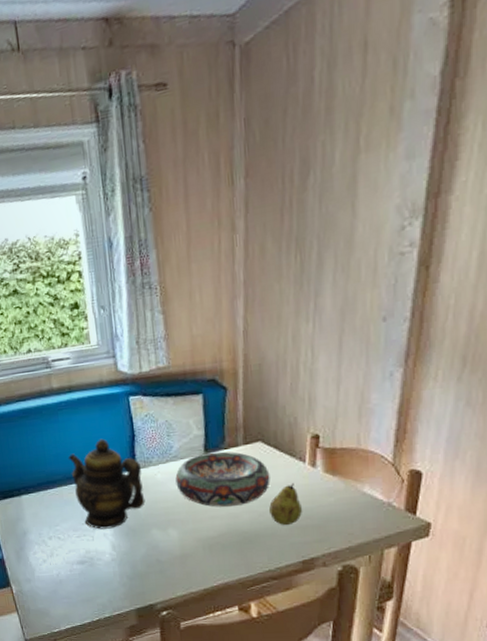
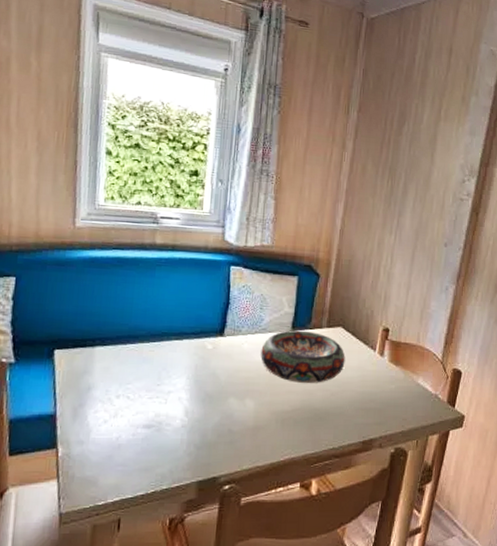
teapot: present [68,438,146,530] -> none [156,301,230,393]
fruit: present [269,483,302,525] -> none [341,368,368,406]

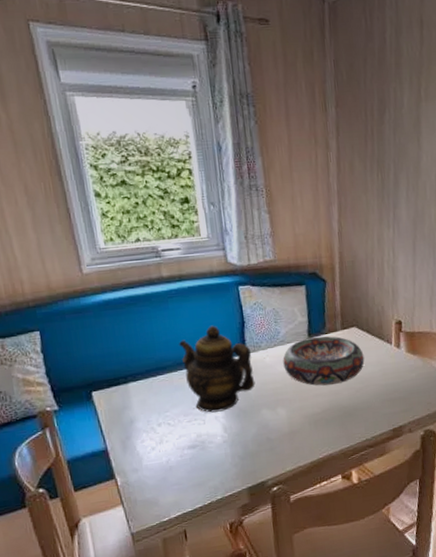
teapot: none [156,301,230,393] -> present [178,325,256,413]

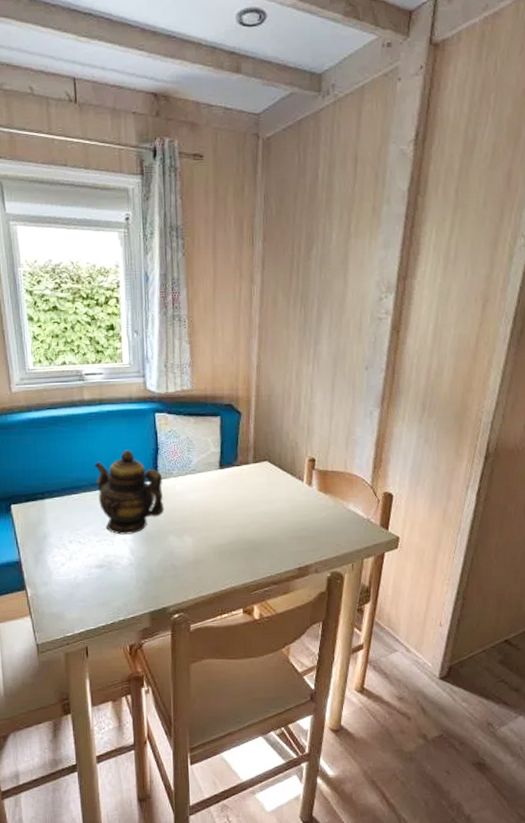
decorative bowl: present [283,336,365,386] -> none [193,468,274,518]

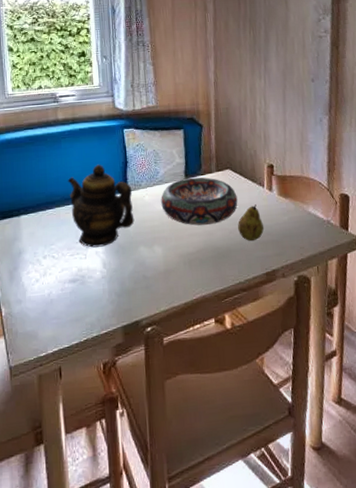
decorative bowl: none [193,468,274,518] -> present [161,177,238,226]
fruit: none [273,499,299,535] -> present [238,204,264,241]

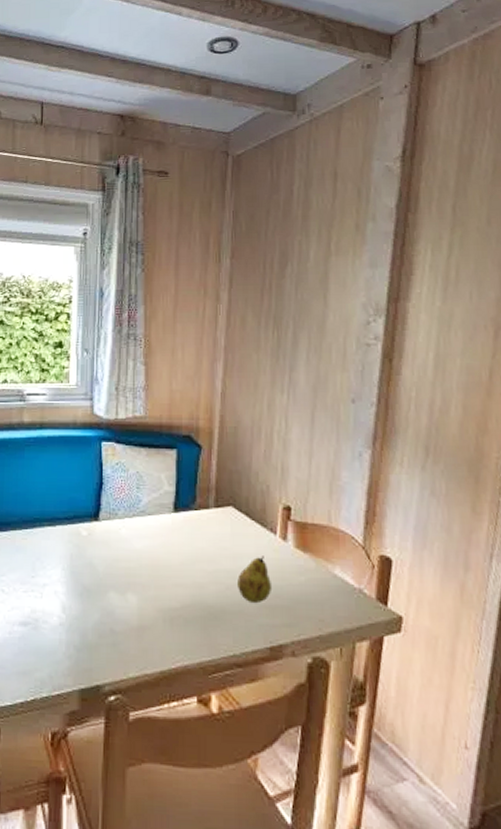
teapot: present [67,164,135,248] -> none [27,482,106,586]
decorative bowl: present [161,177,238,226] -> none [141,512,240,575]

